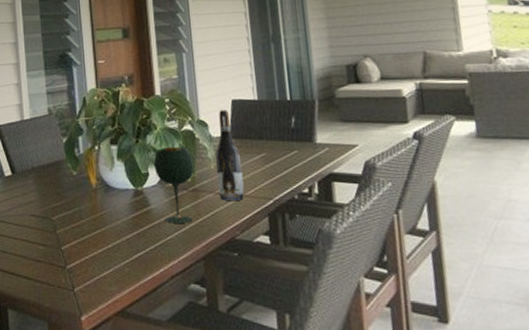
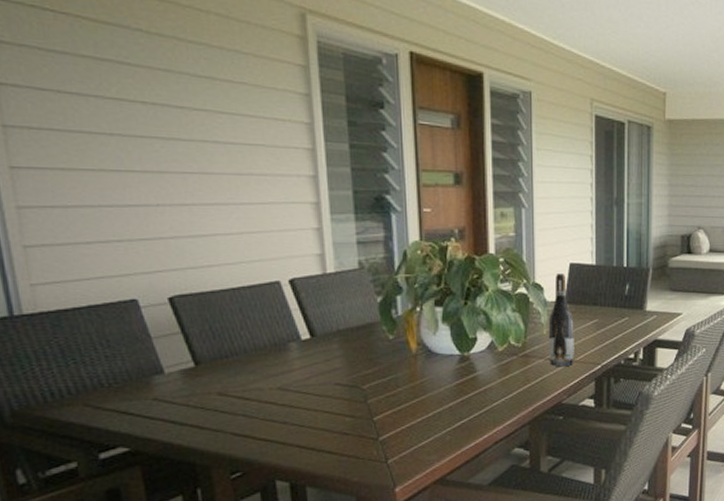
wine glass: present [153,146,194,223] -> none [483,310,526,390]

